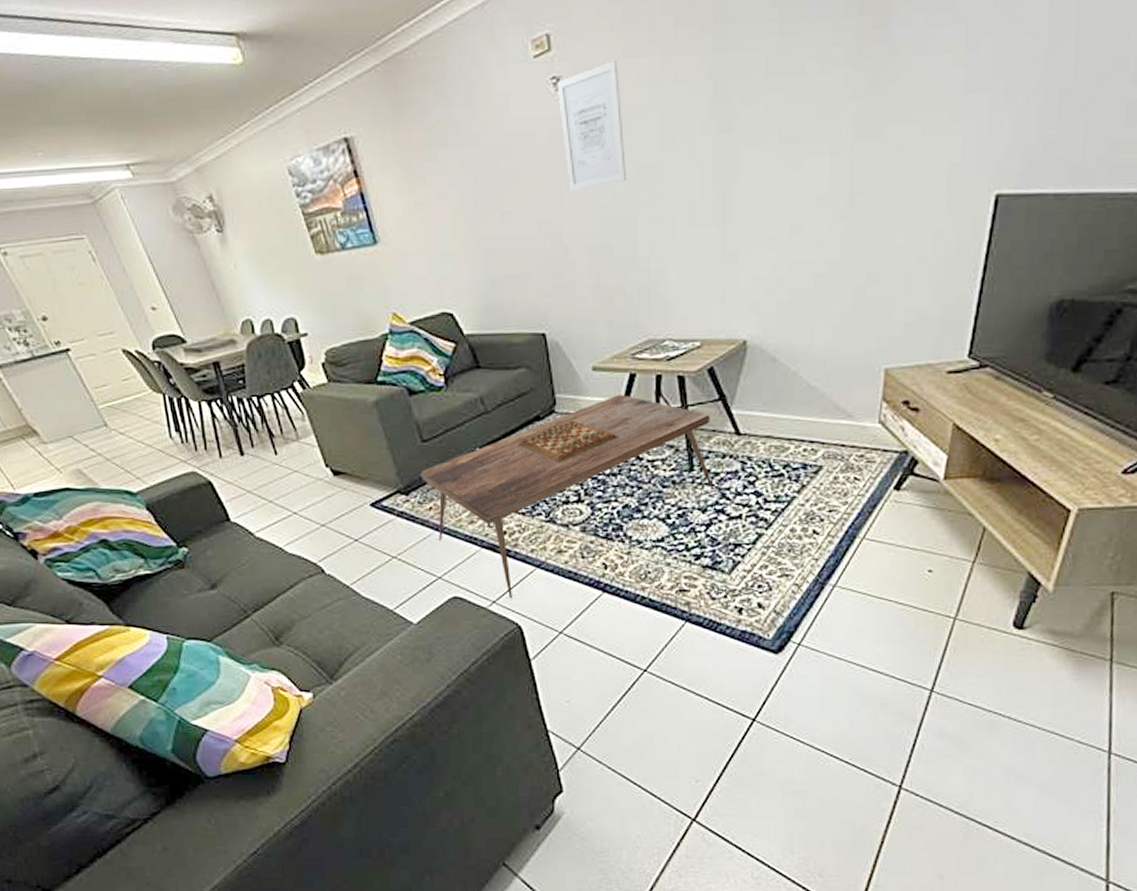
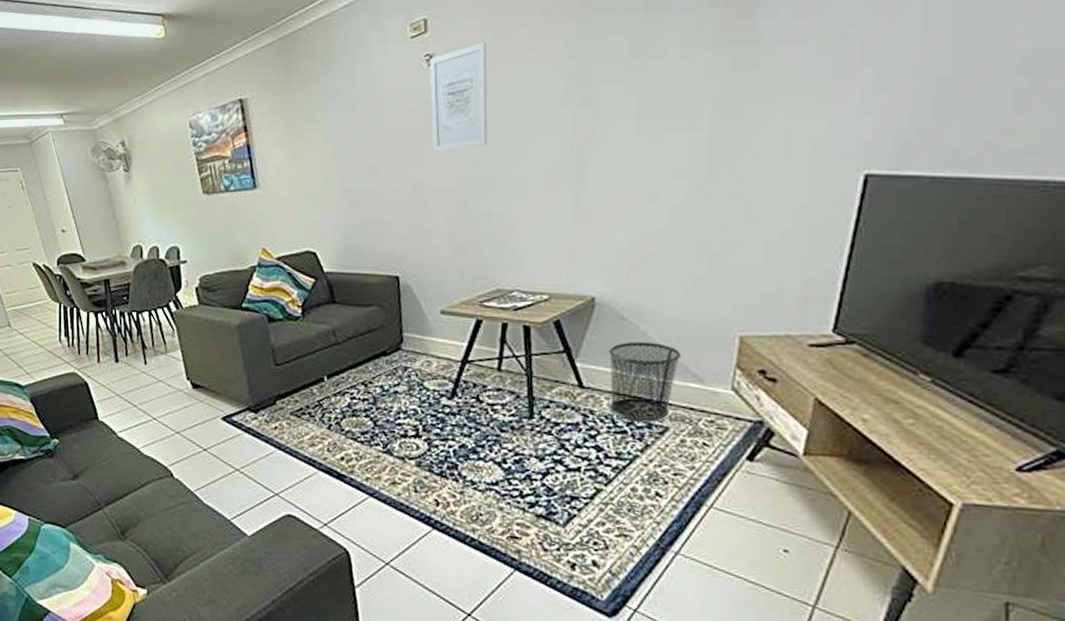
coffee table: present [420,394,714,599] -> none [270,338,553,524]
waste bin: none [763,382,832,463] -> present [609,341,682,422]

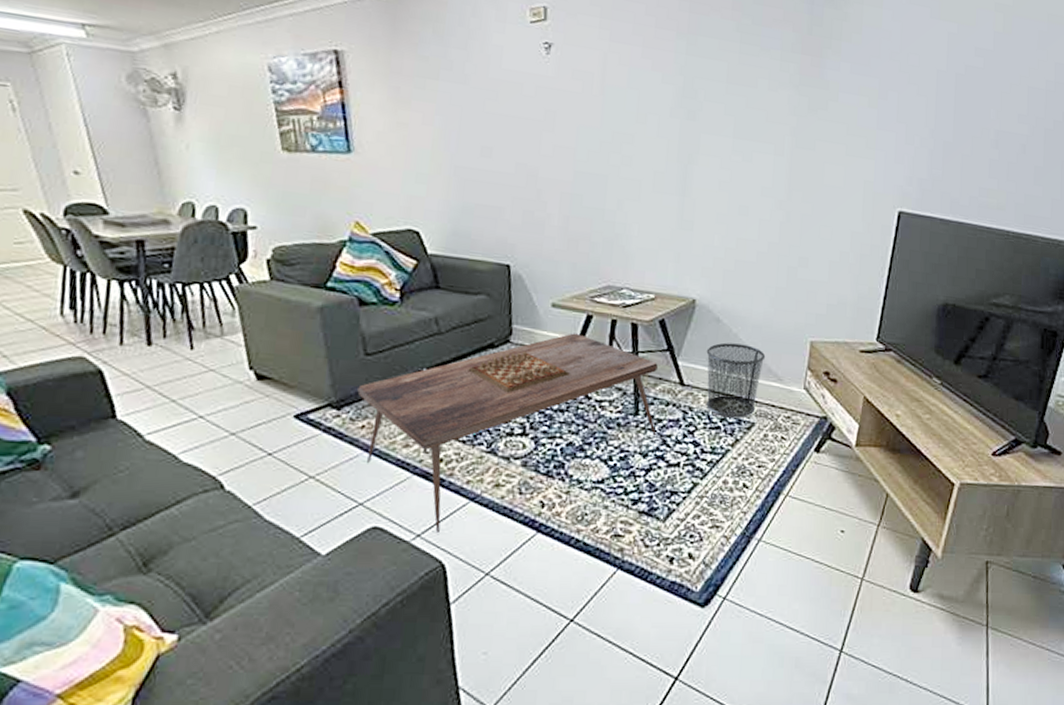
coffee table: none [270,338,553,524] -> present [357,333,658,534]
wall art: present [430,42,488,153] -> none [548,41,604,143]

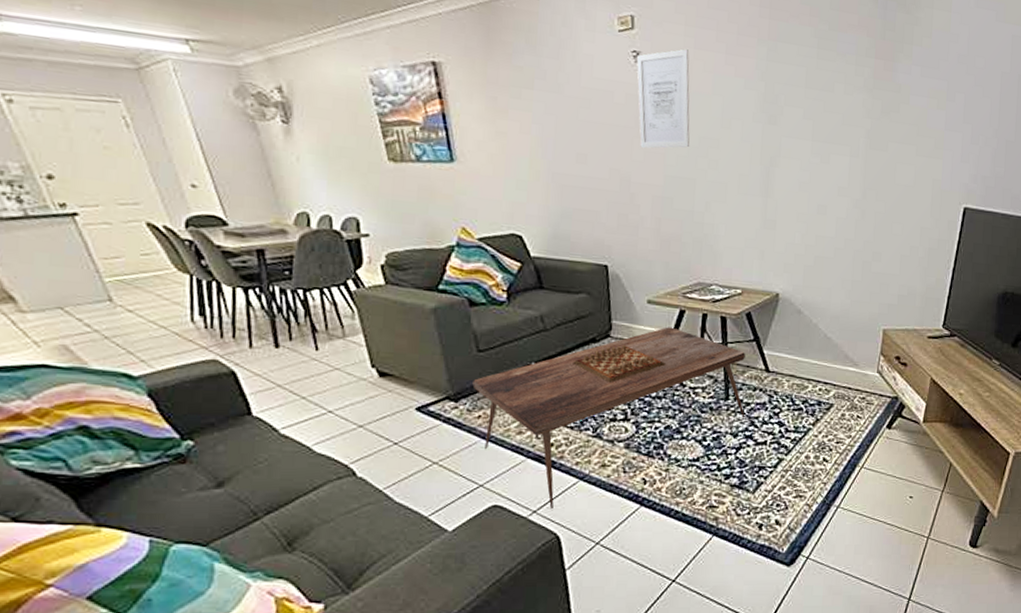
wall art: none [548,41,604,143] -> present [637,49,690,149]
waste bin: present [706,342,766,418] -> none [789,332,843,400]

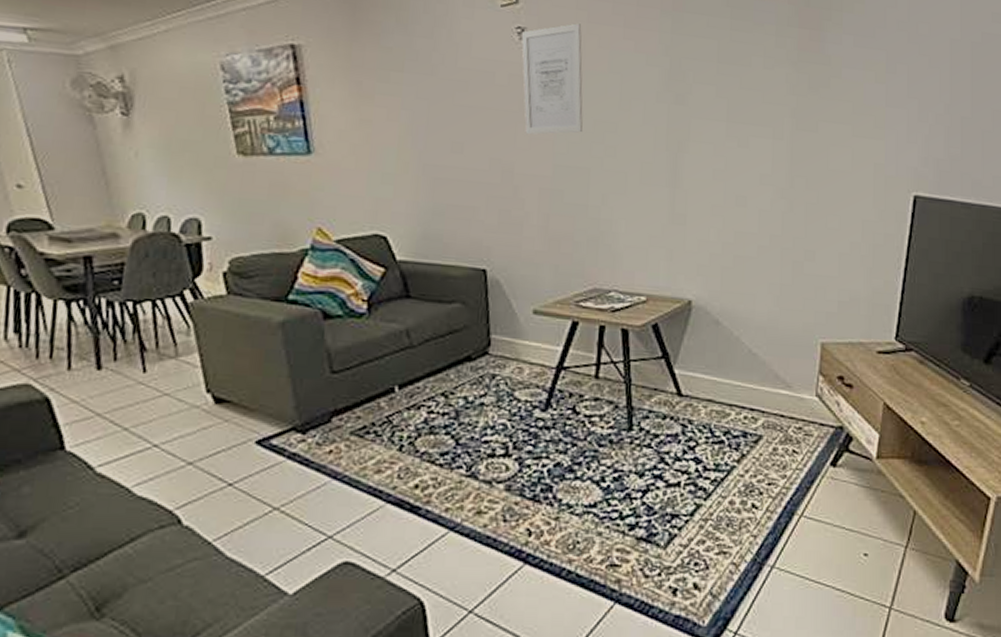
coffee table: present [472,327,745,510] -> none [323,341,653,568]

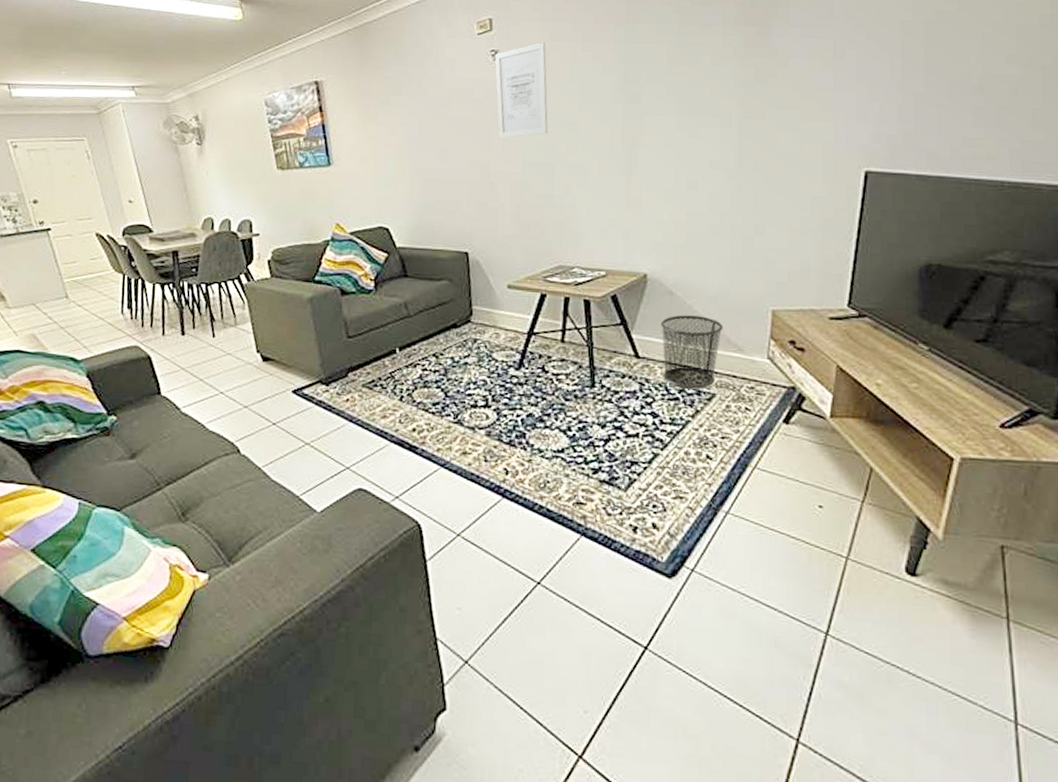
waste bin: none [705,347,772,431] -> present [660,315,724,389]

